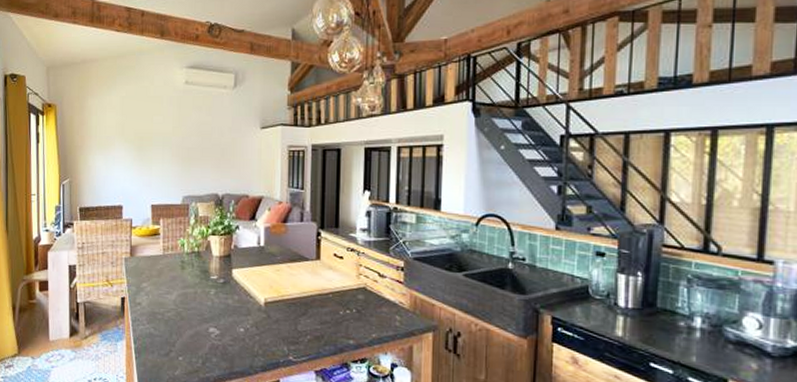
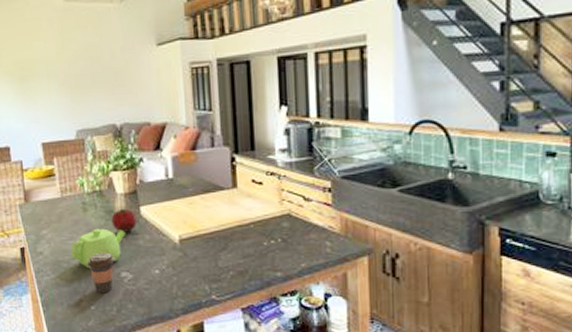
teapot: none [166,286,218,322] -> present [71,228,126,269]
coffee cup: none [179,307,205,346] -> present [86,252,115,293]
fruit: none [205,269,228,292] -> present [111,208,137,232]

